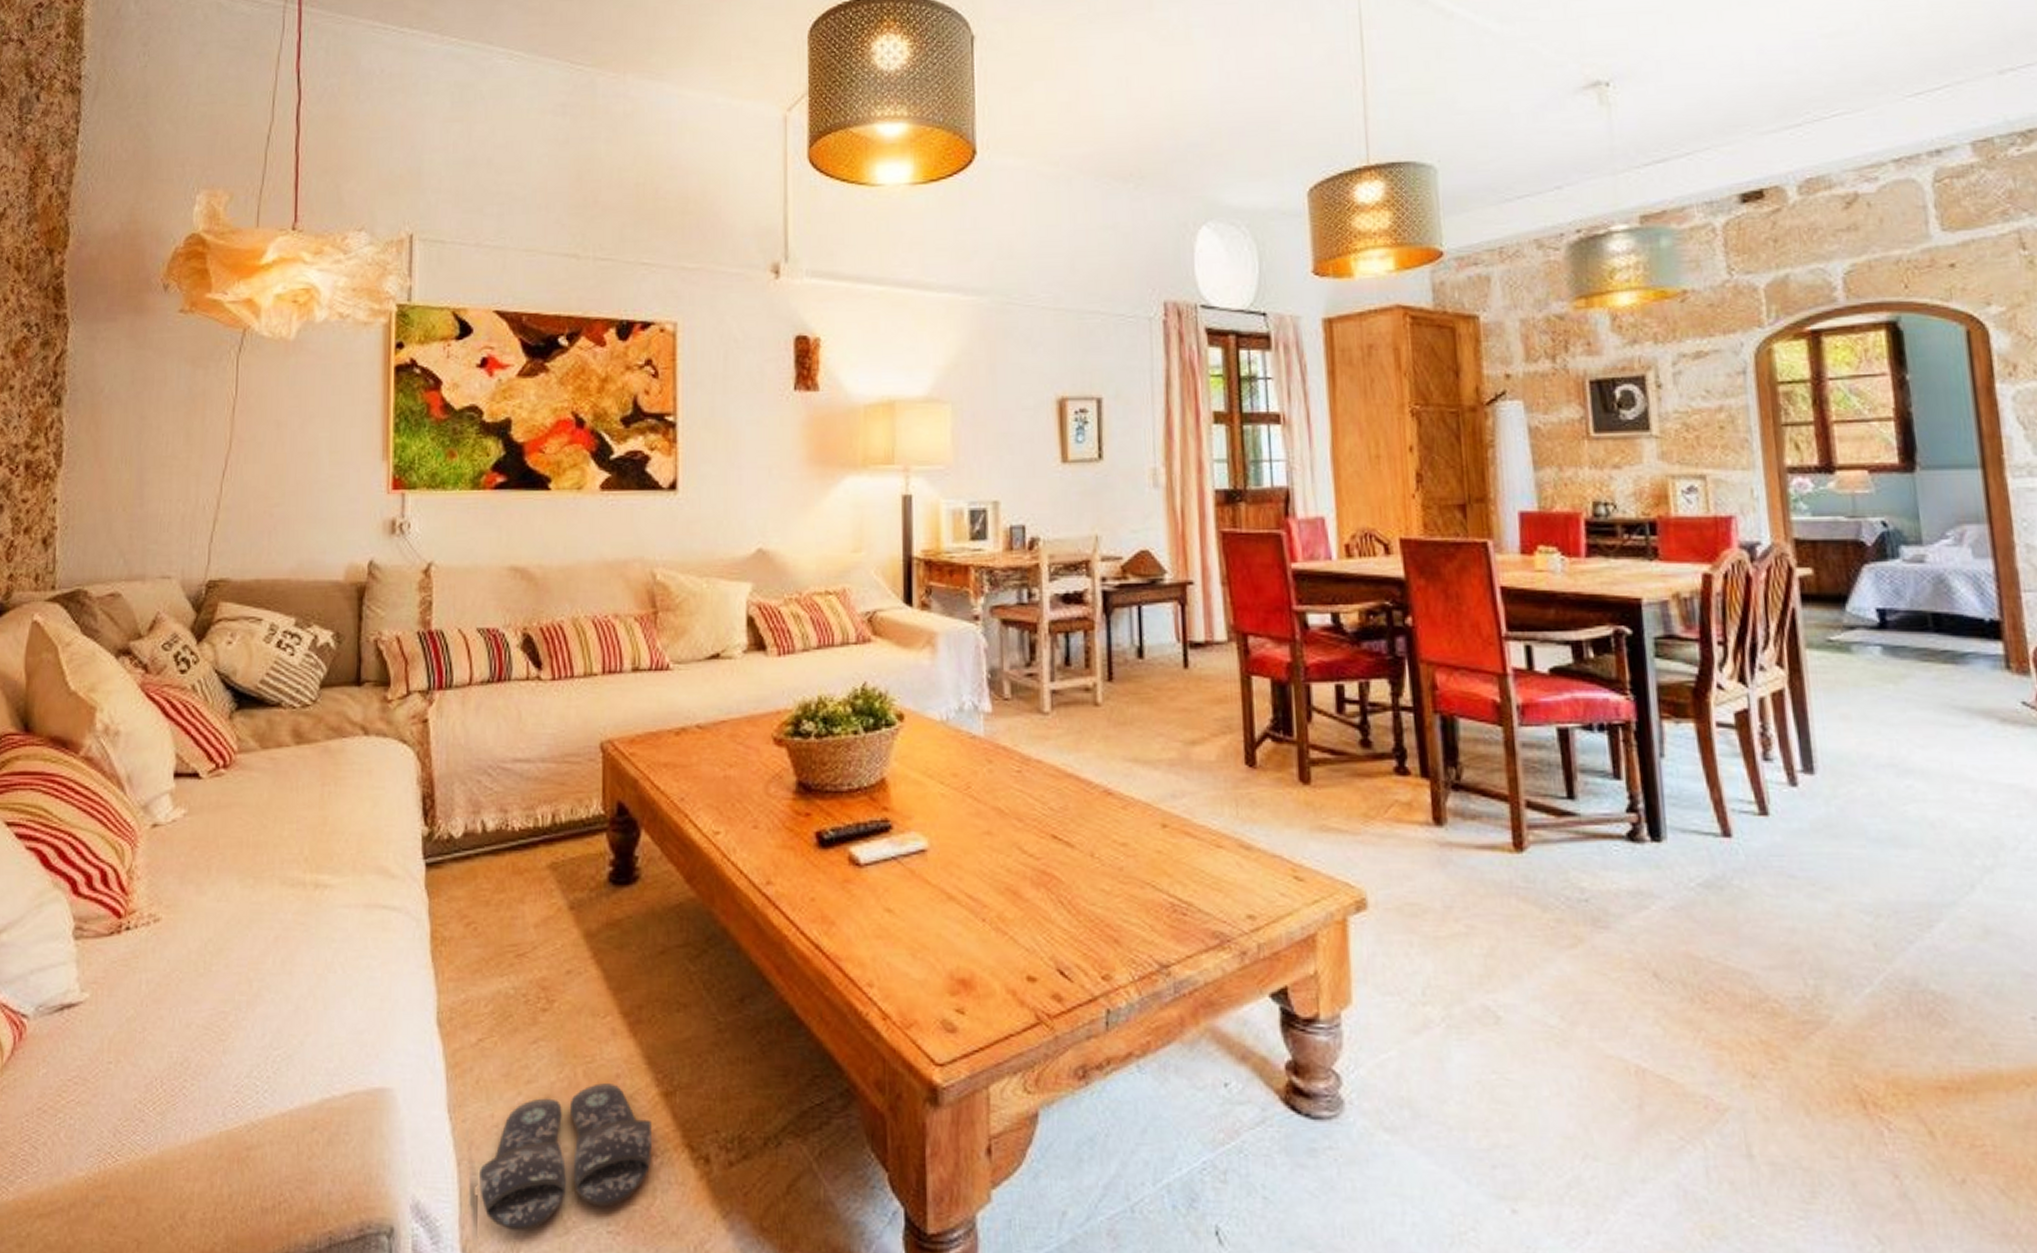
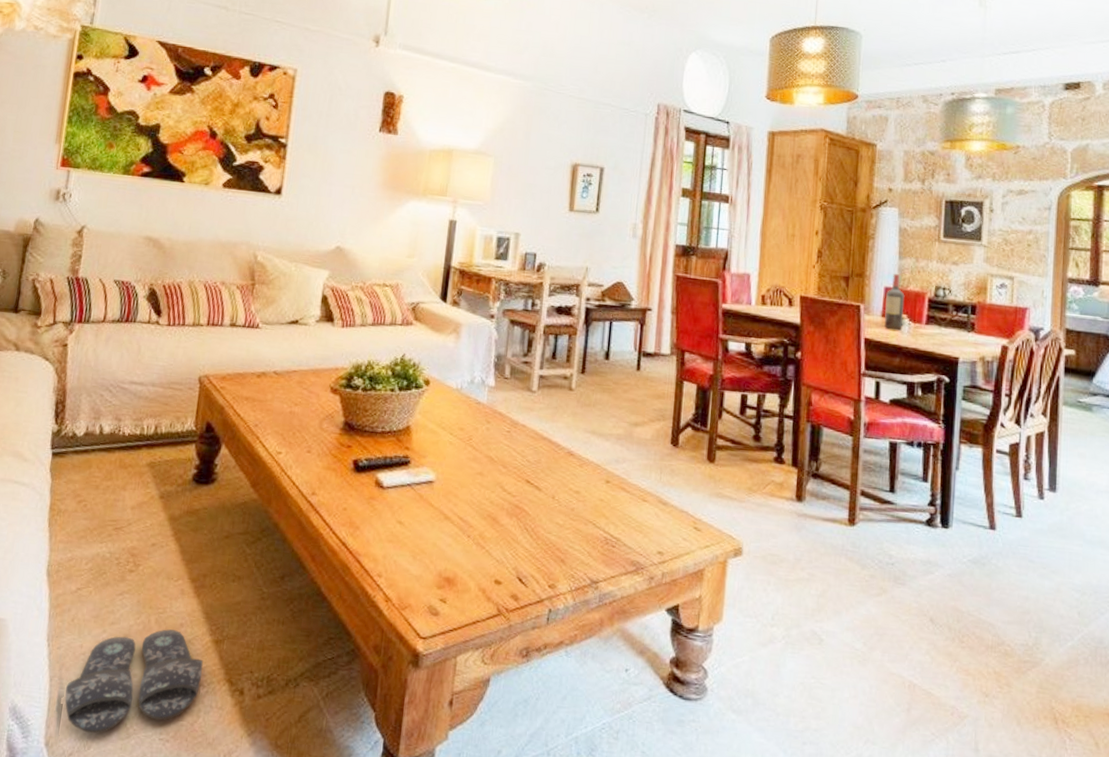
wine bottle: none [1523,492,1554,572] -> present [884,274,905,332]

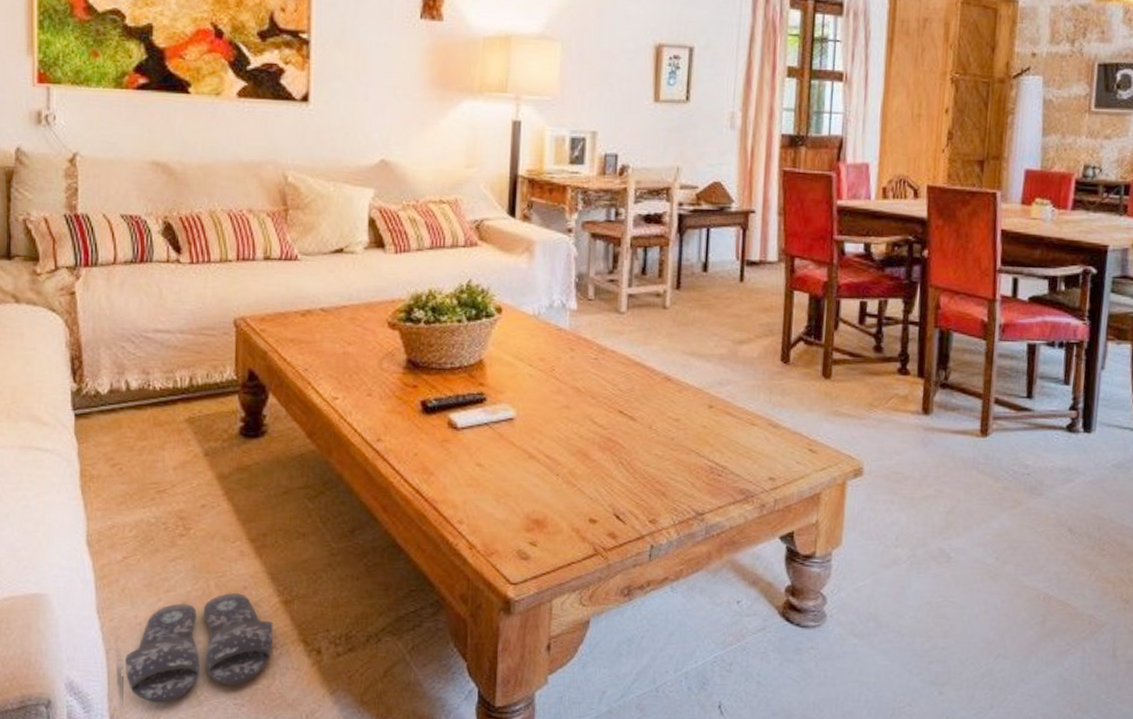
wine bottle: present [884,274,905,332] -> none [1024,154,1048,220]

